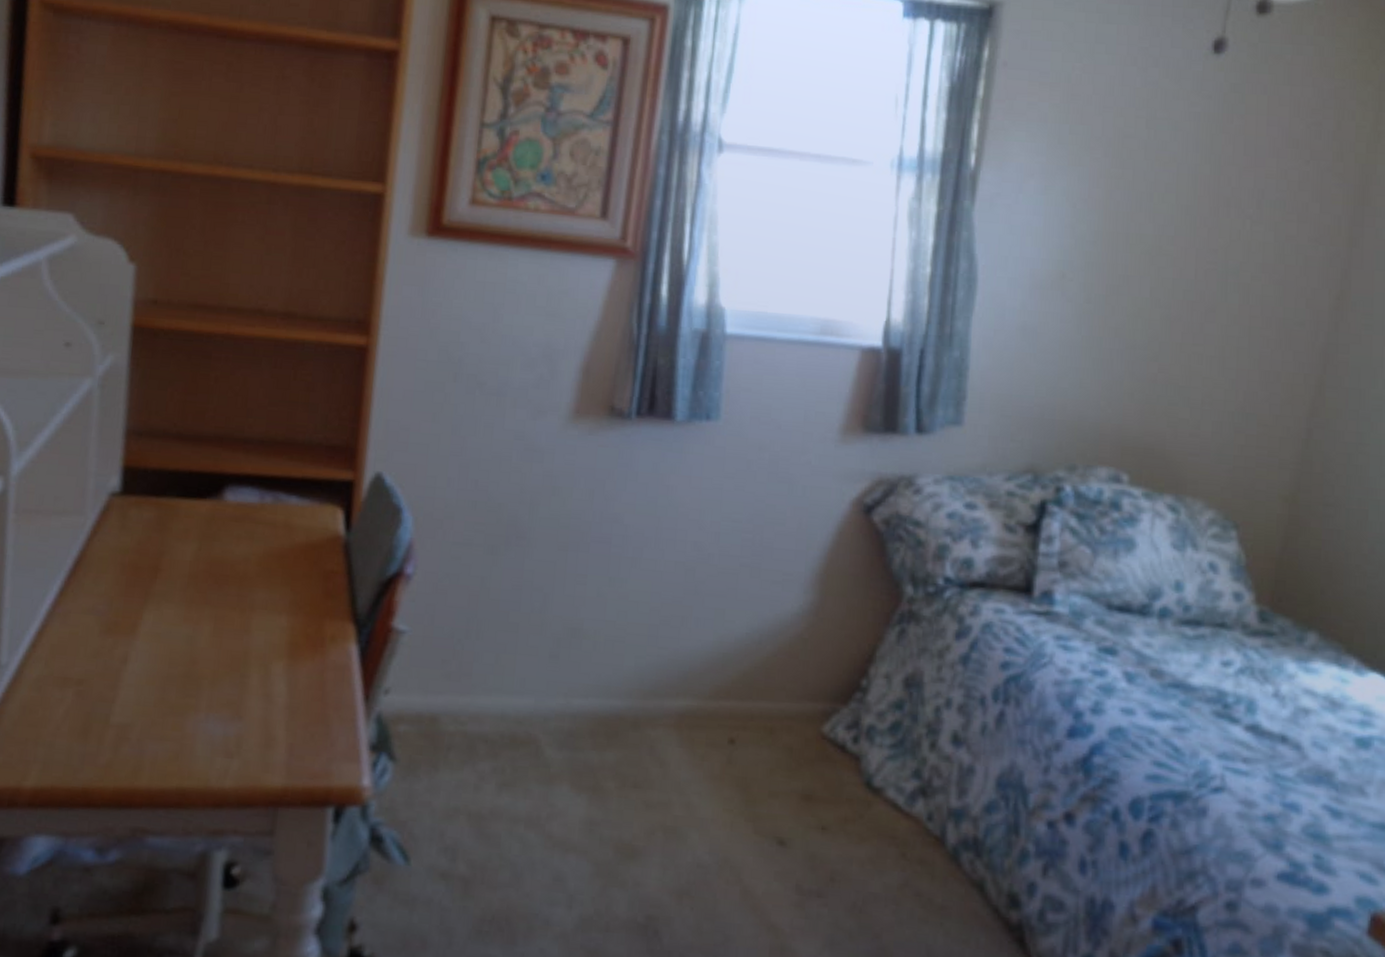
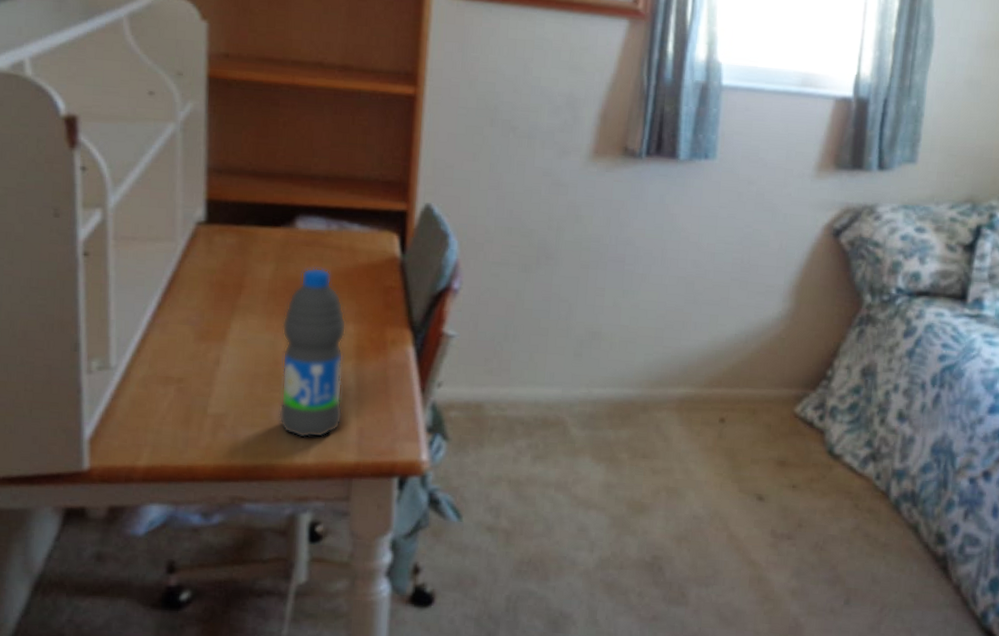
water bottle: none [193,547,279,756] -> present [279,267,347,439]

